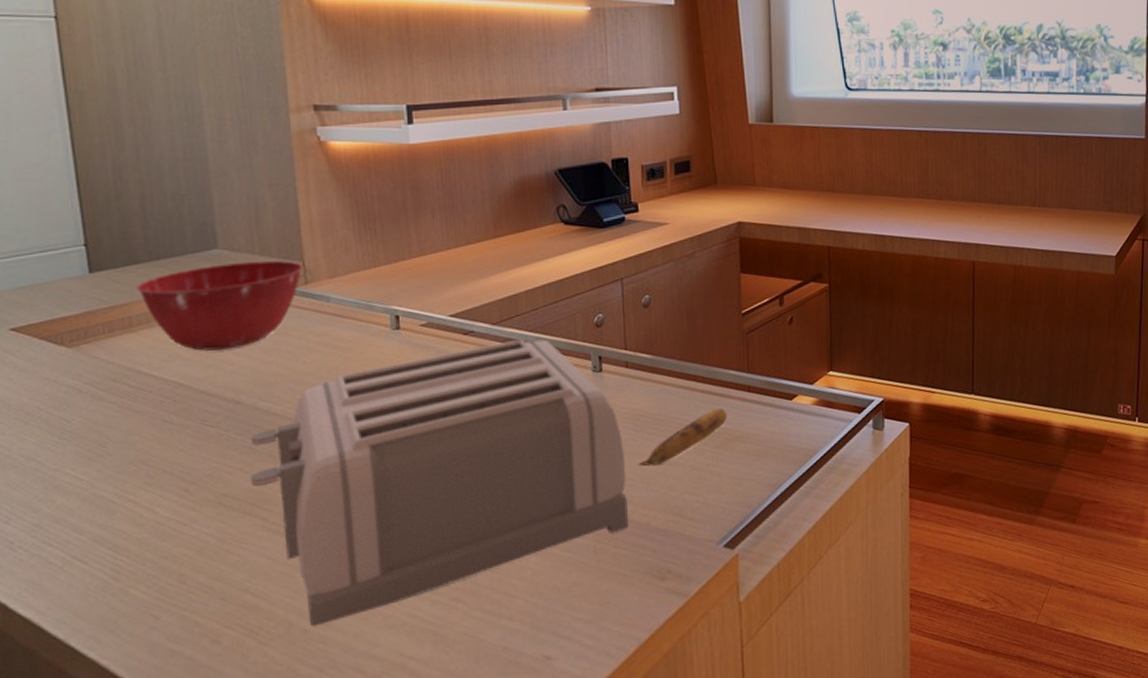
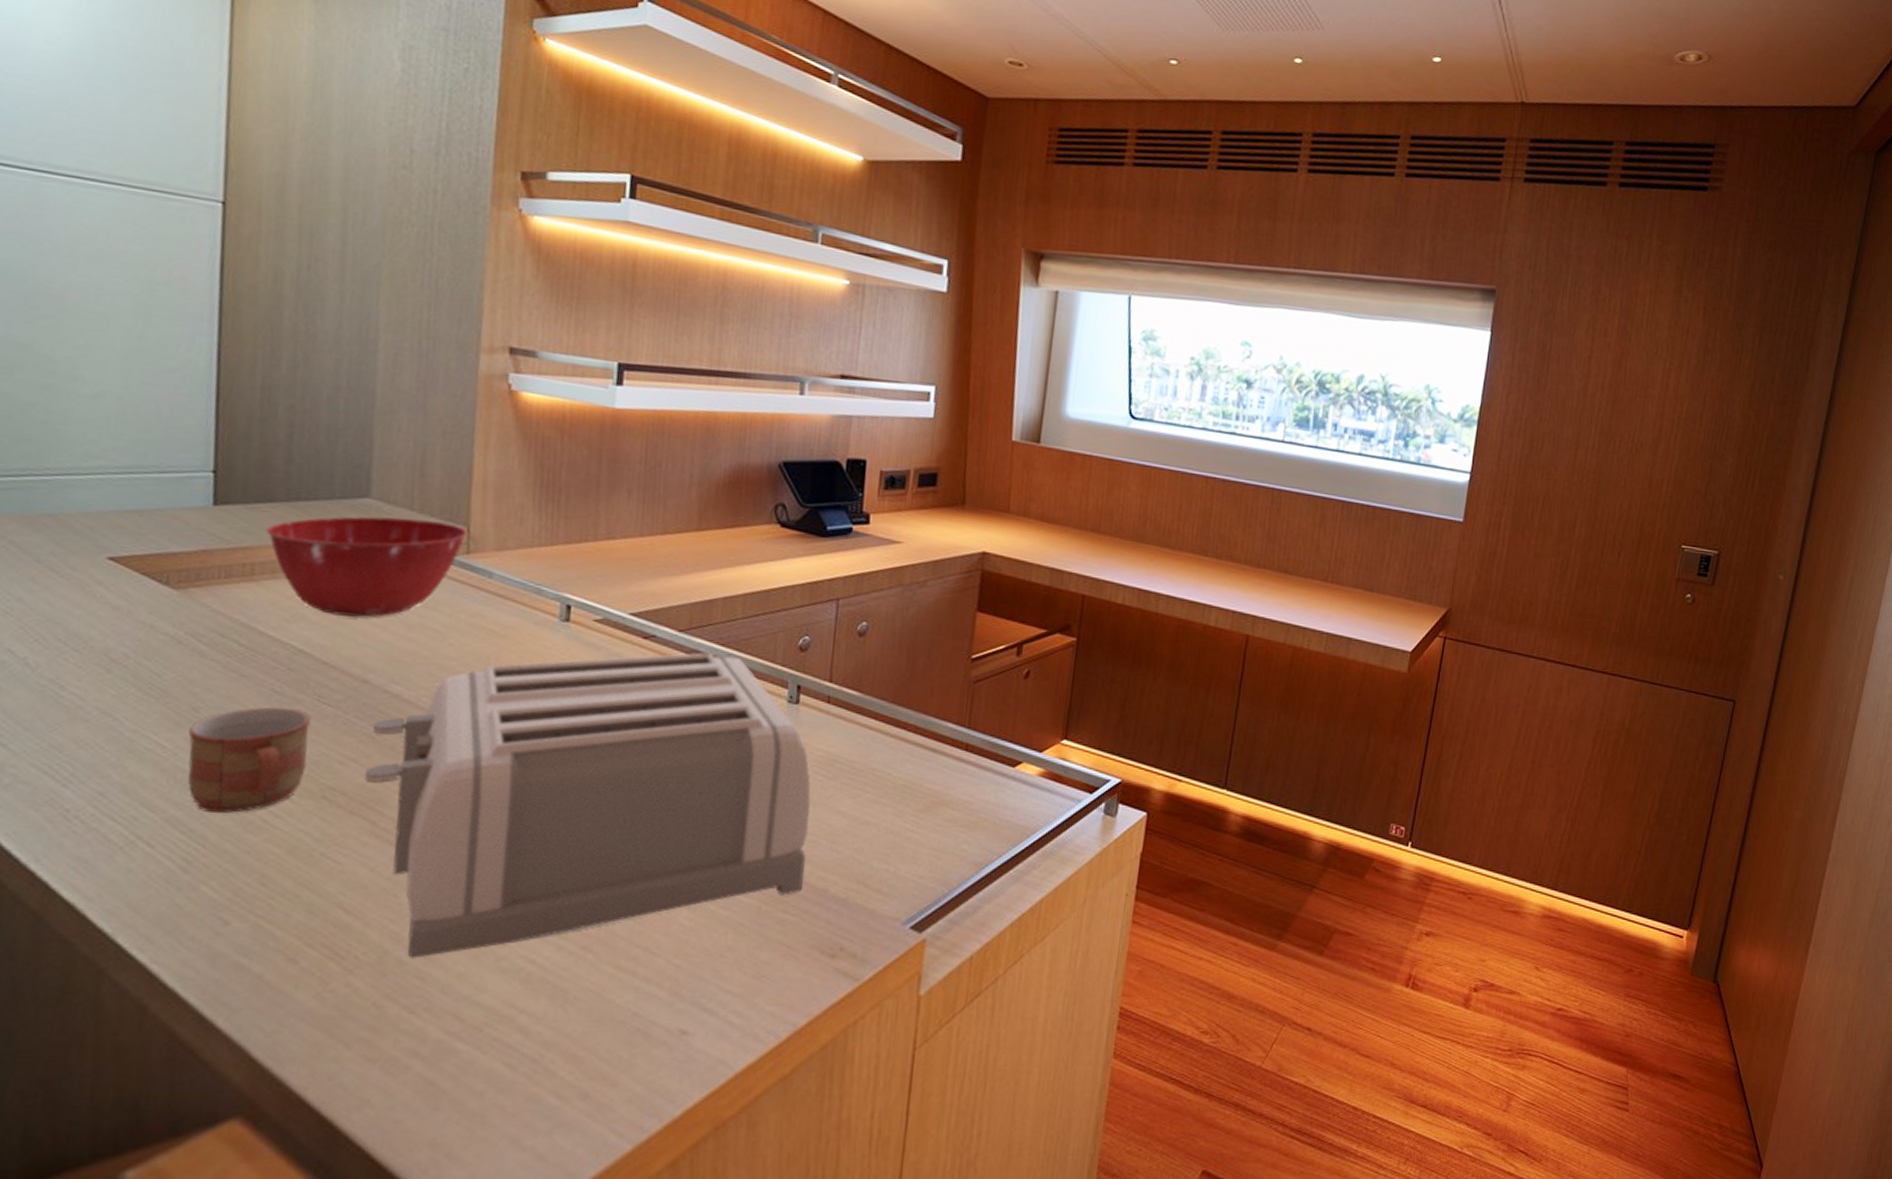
mug: none [100,433,202,529] -> present [188,706,311,813]
banana: present [638,408,728,466] -> none [825,765,938,822]

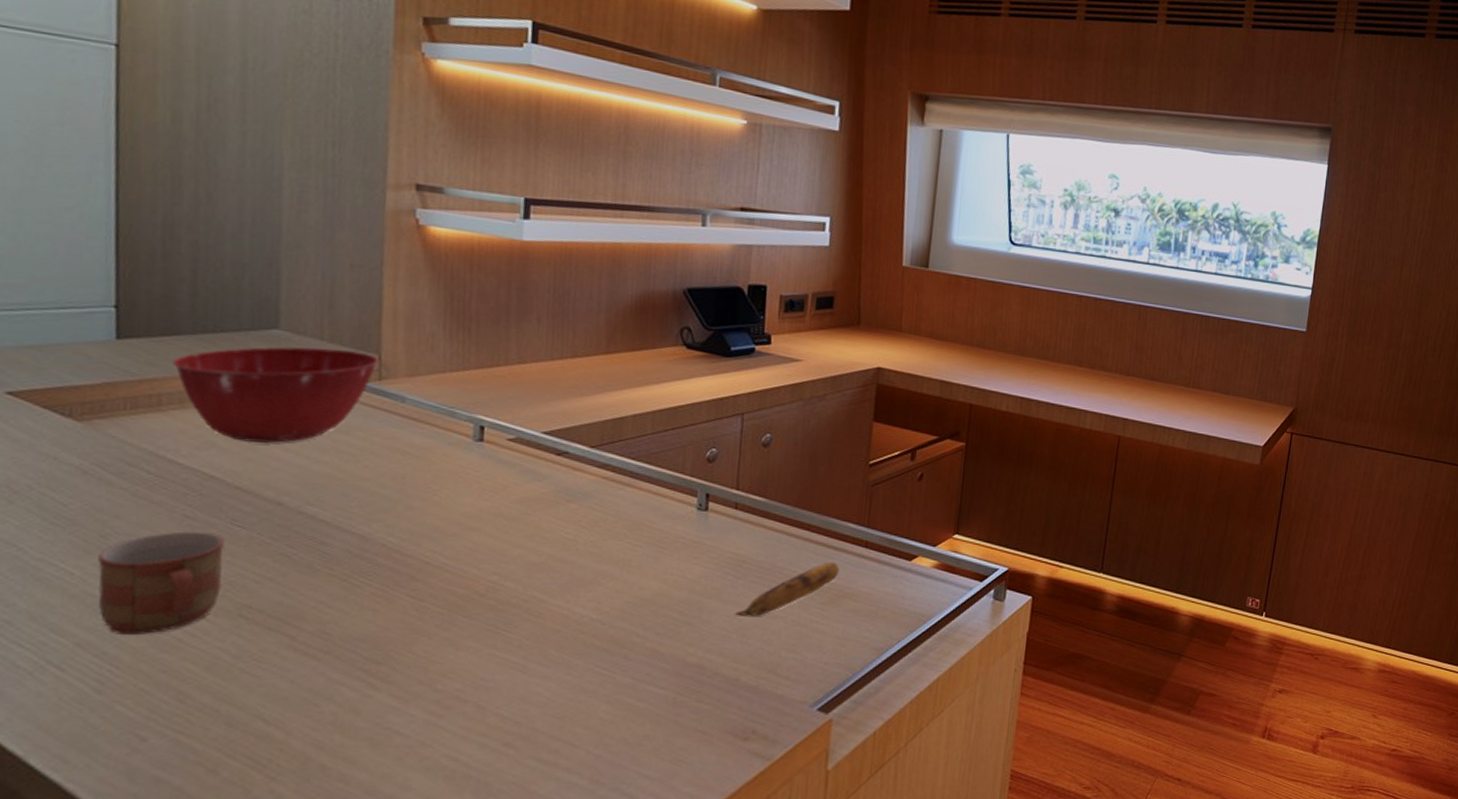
toaster: present [364,652,811,958] -> none [281,466,721,763]
banana: none [825,765,938,822] -> present [735,562,840,616]

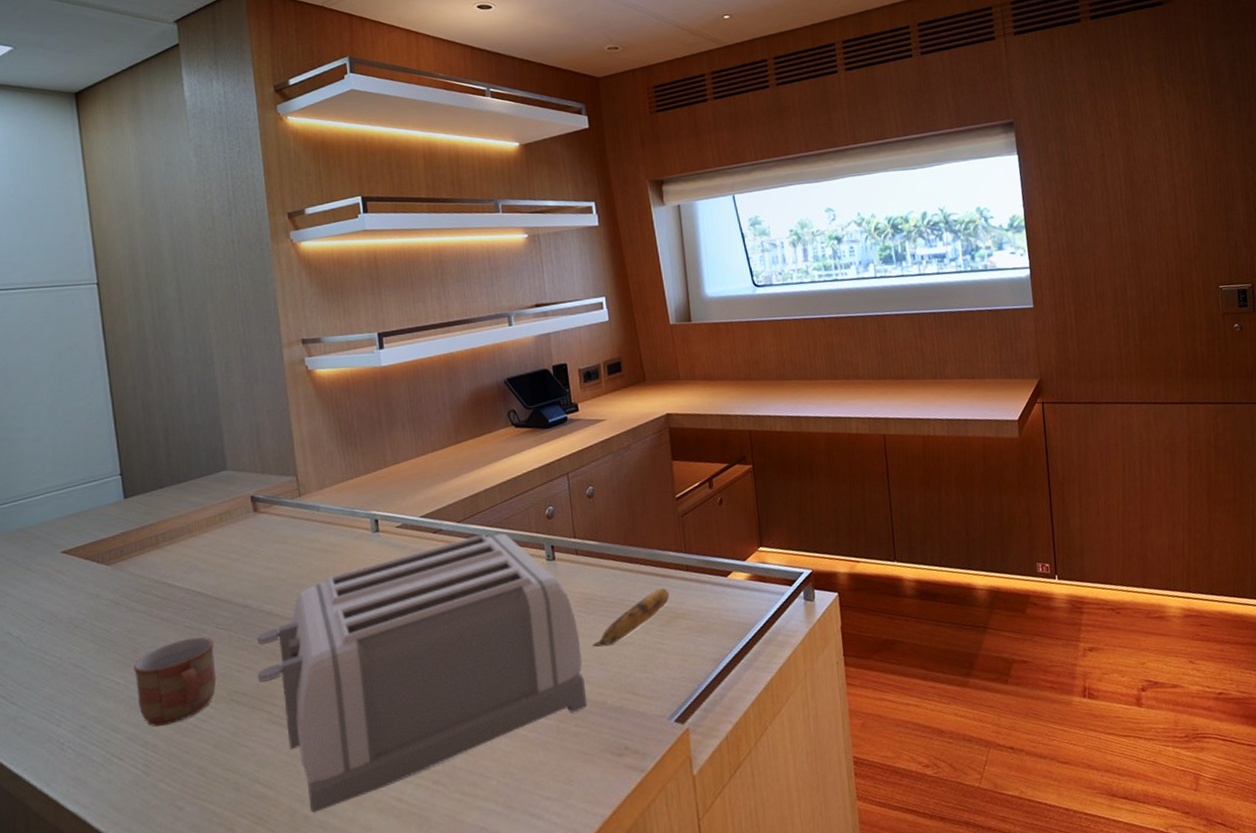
mixing bowl: present [173,346,379,443] -> none [162,476,297,562]
toaster: none [281,466,721,763] -> present [257,533,587,813]

